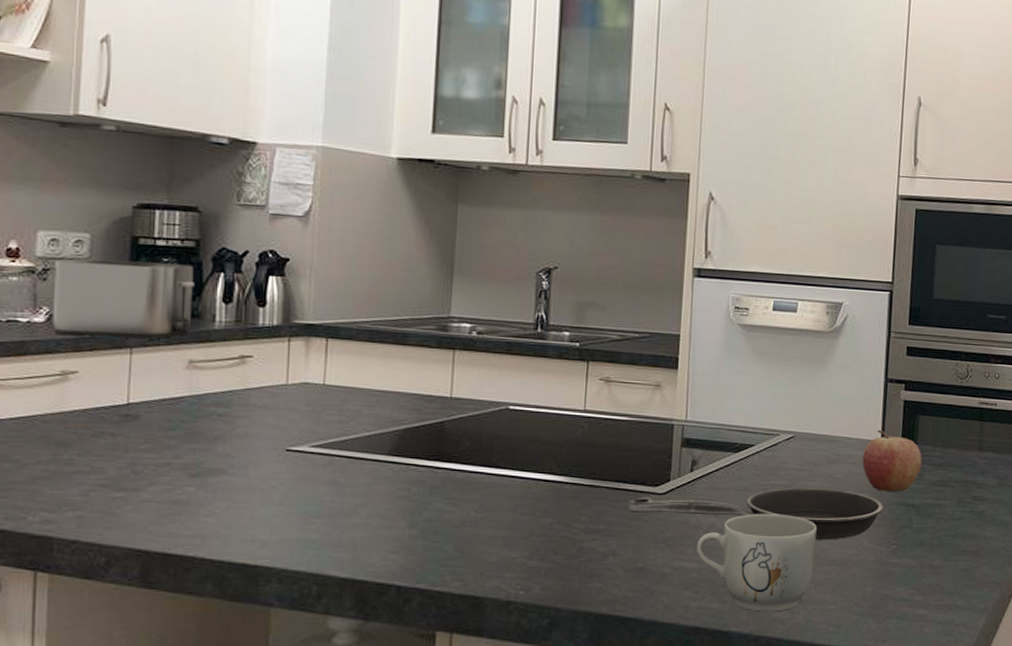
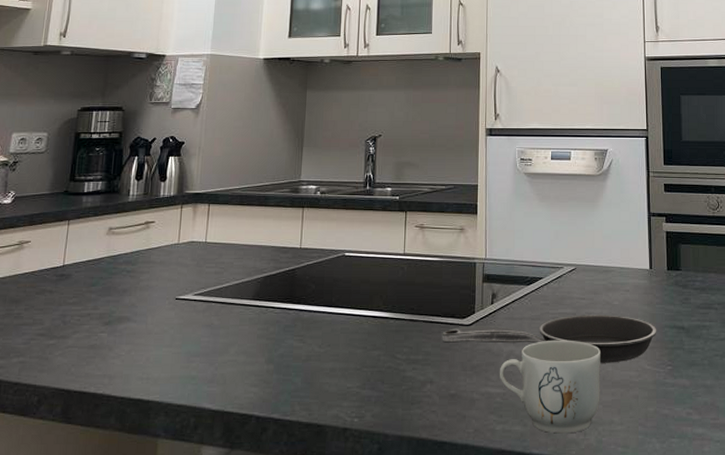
toaster: present [52,258,195,339] -> none [16,152,117,213]
fruit: present [862,429,922,492] -> none [635,259,687,316]

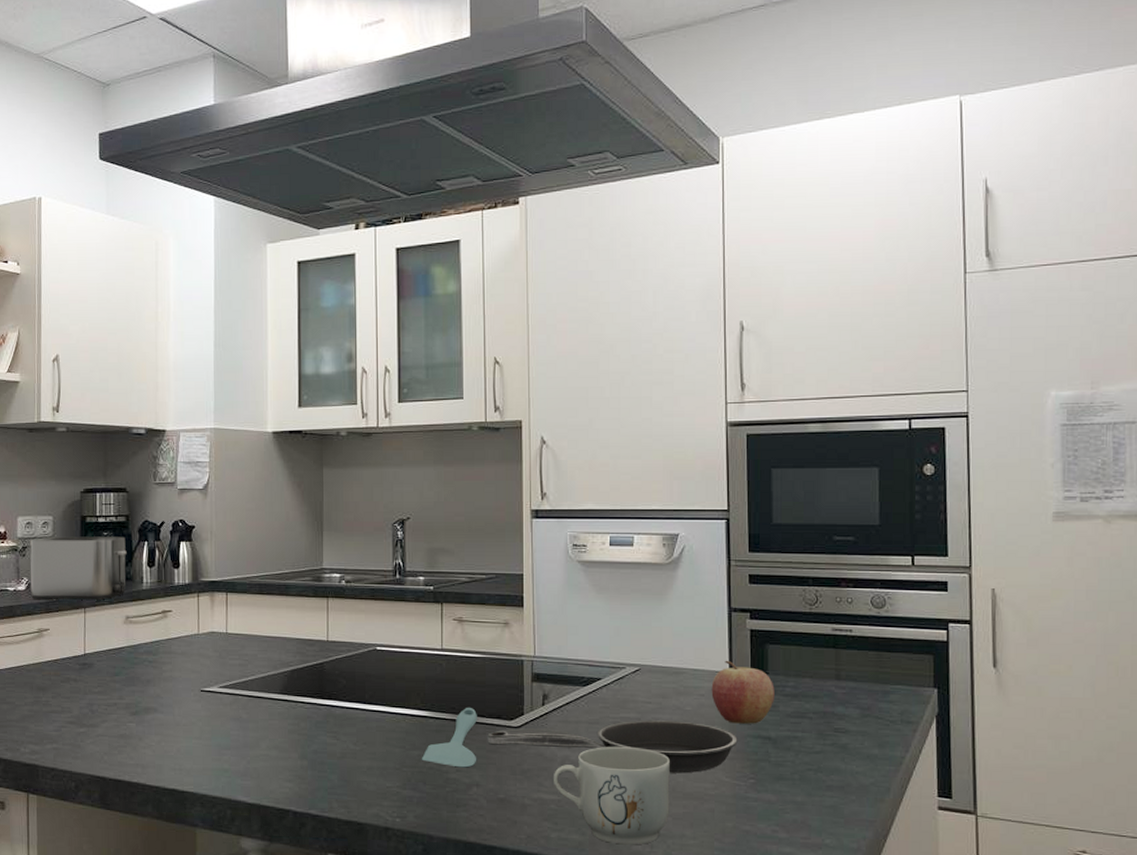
toaster: none [16,152,117,213] -> present [30,536,127,600]
spatula: none [380,307,433,366] -> present [421,707,477,768]
fruit: none [635,259,687,316] -> present [711,660,775,724]

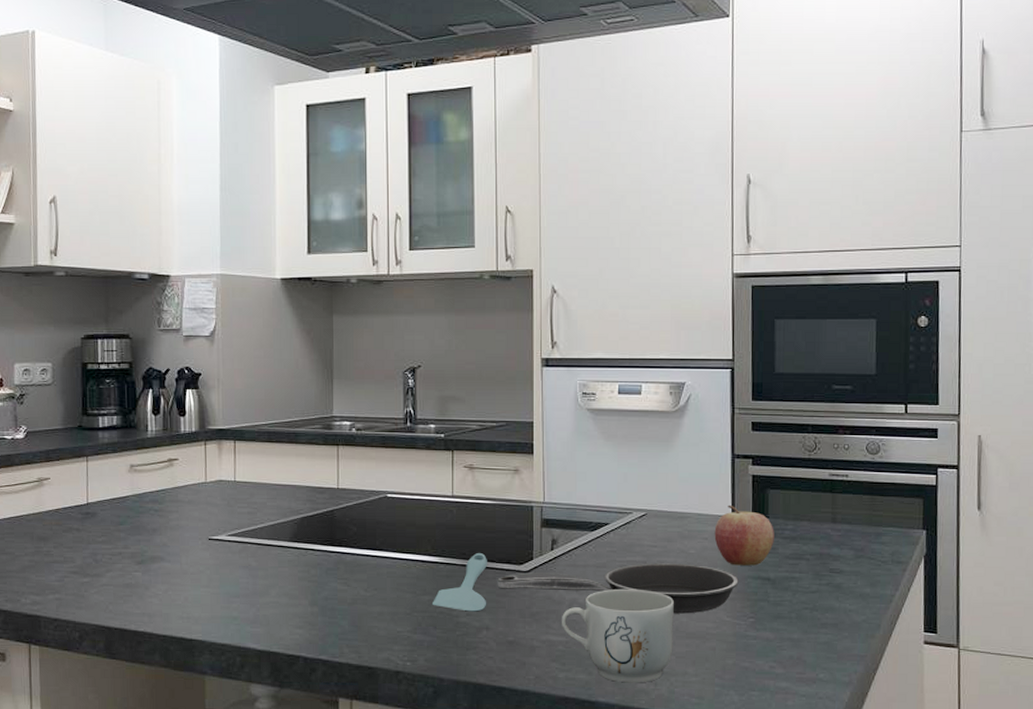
toaster: present [30,536,127,600] -> none [28,383,131,449]

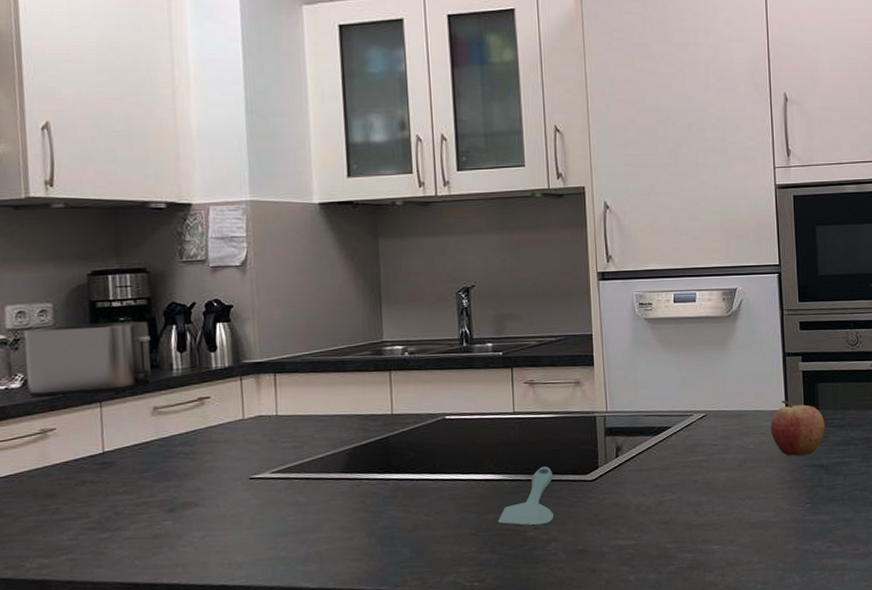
toaster: none [28,383,131,449] -> present [24,321,151,398]
frying pan: present [497,563,739,614] -> none [563,458,795,507]
mug: present [561,588,675,683] -> none [629,487,738,578]

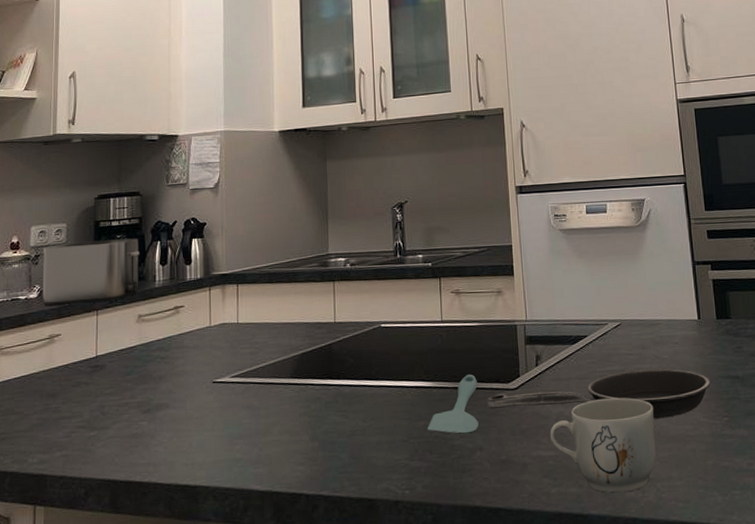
frying pan: none [563,458,795,507] -> present [487,368,711,419]
mug: none [629,487,738,578] -> present [549,397,657,493]
fruit: present [770,400,825,456] -> none [683,309,739,367]

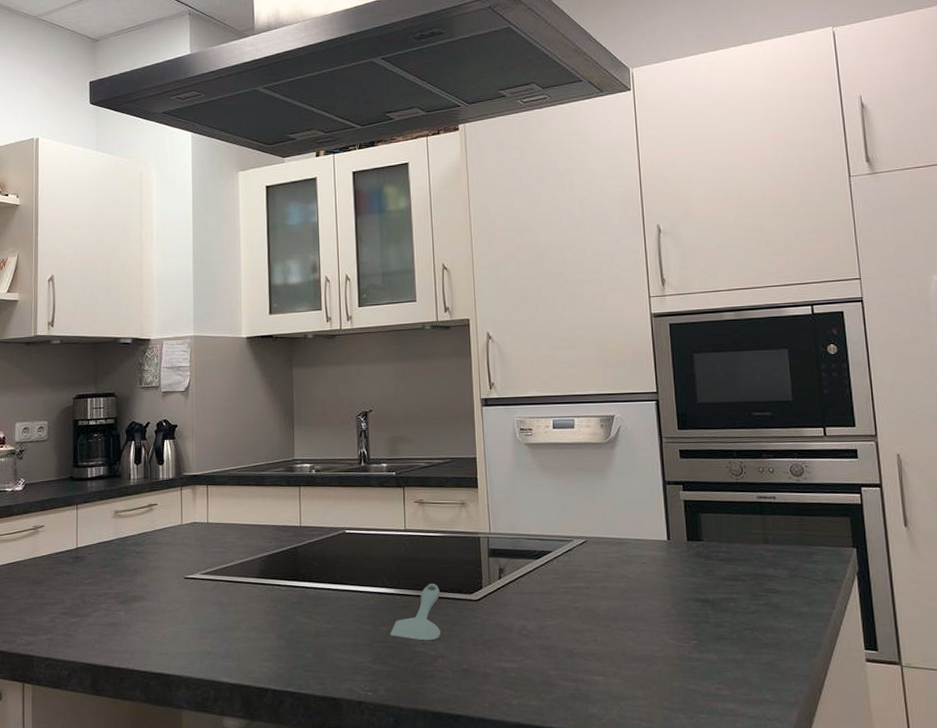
toaster: present [42,238,140,307] -> none [26,437,116,499]
frying pan: present [487,368,711,419] -> none [450,588,679,638]
mug: present [549,397,657,493] -> none [511,614,621,708]

